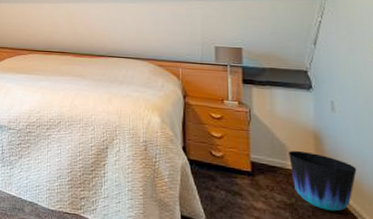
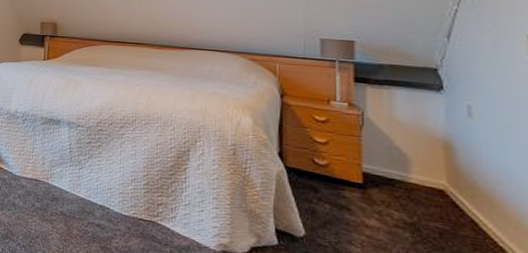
vase: present [288,150,357,211] -> none [411,161,500,235]

